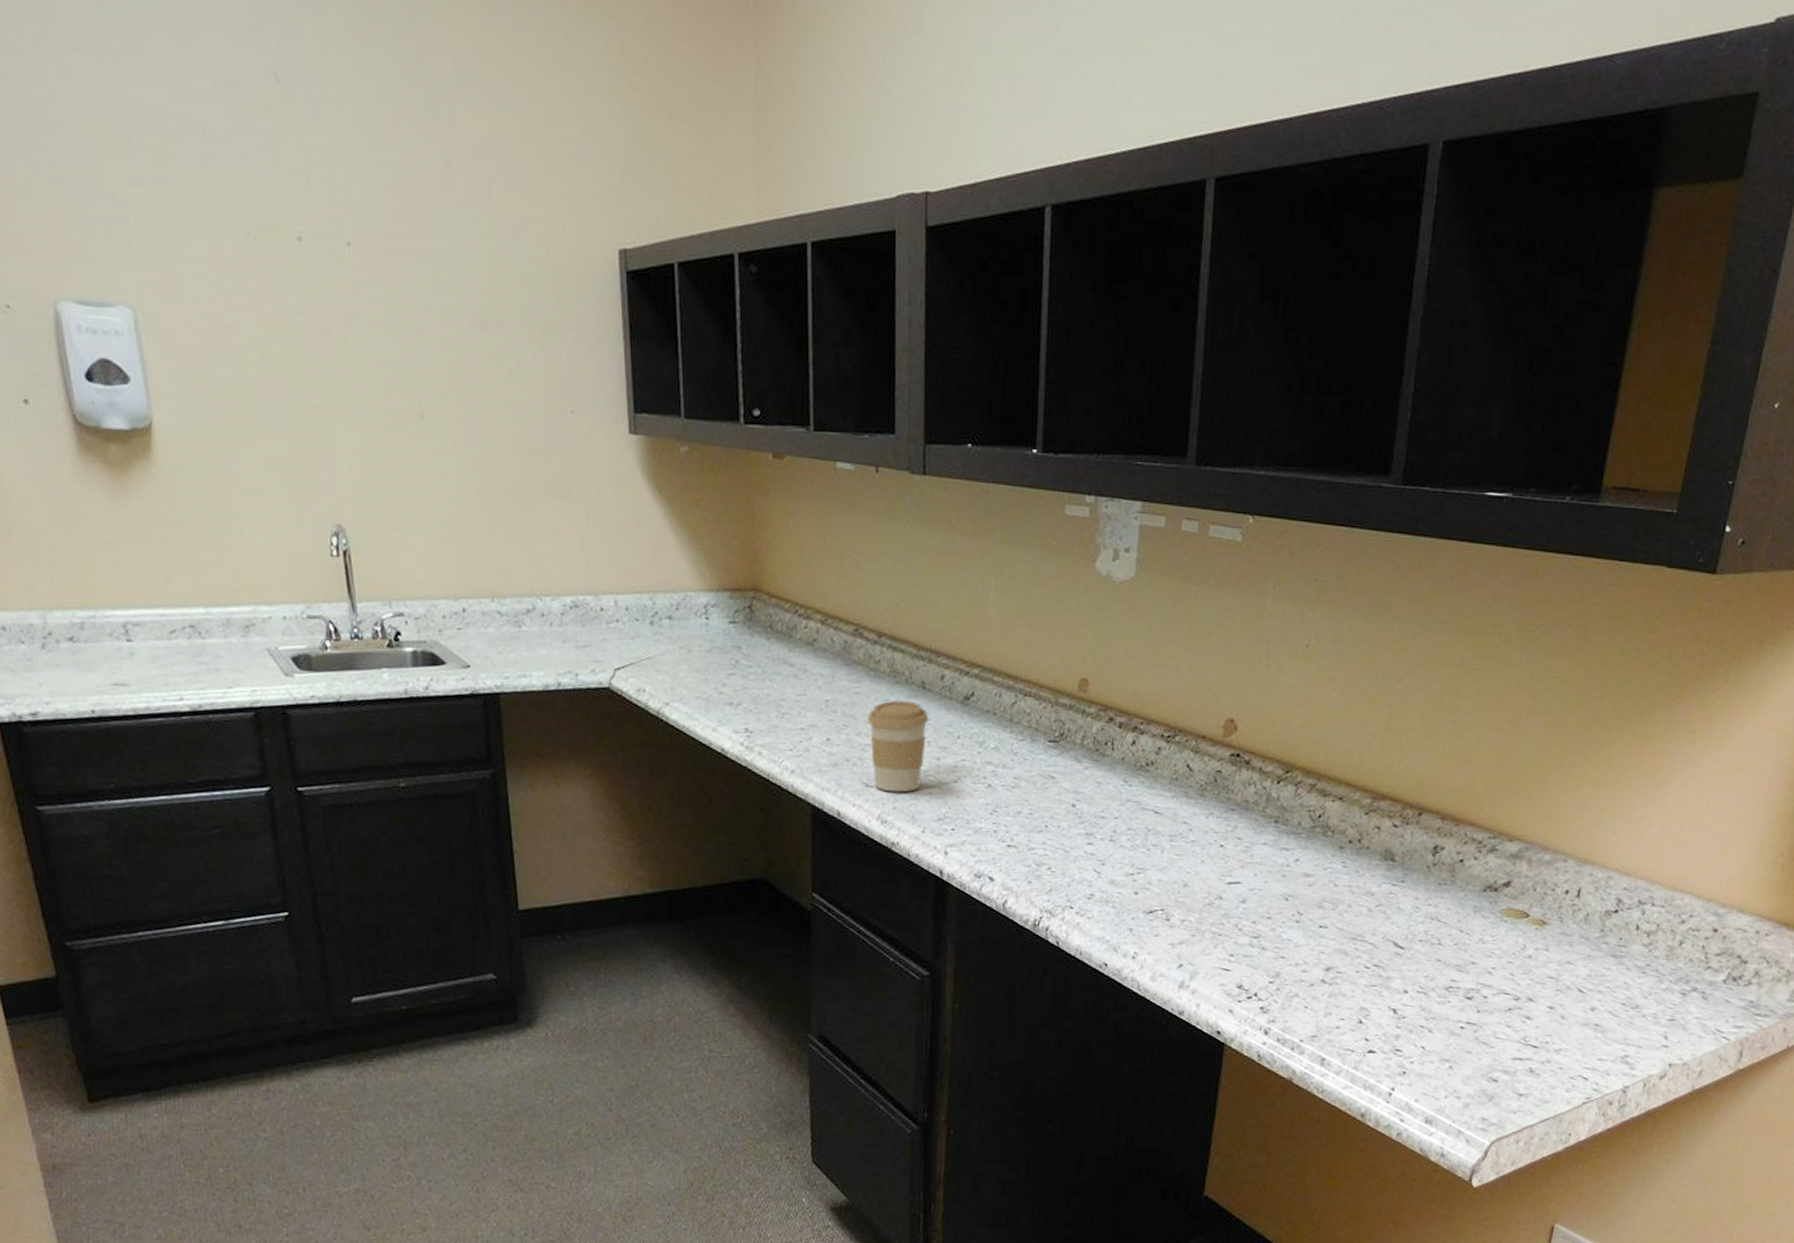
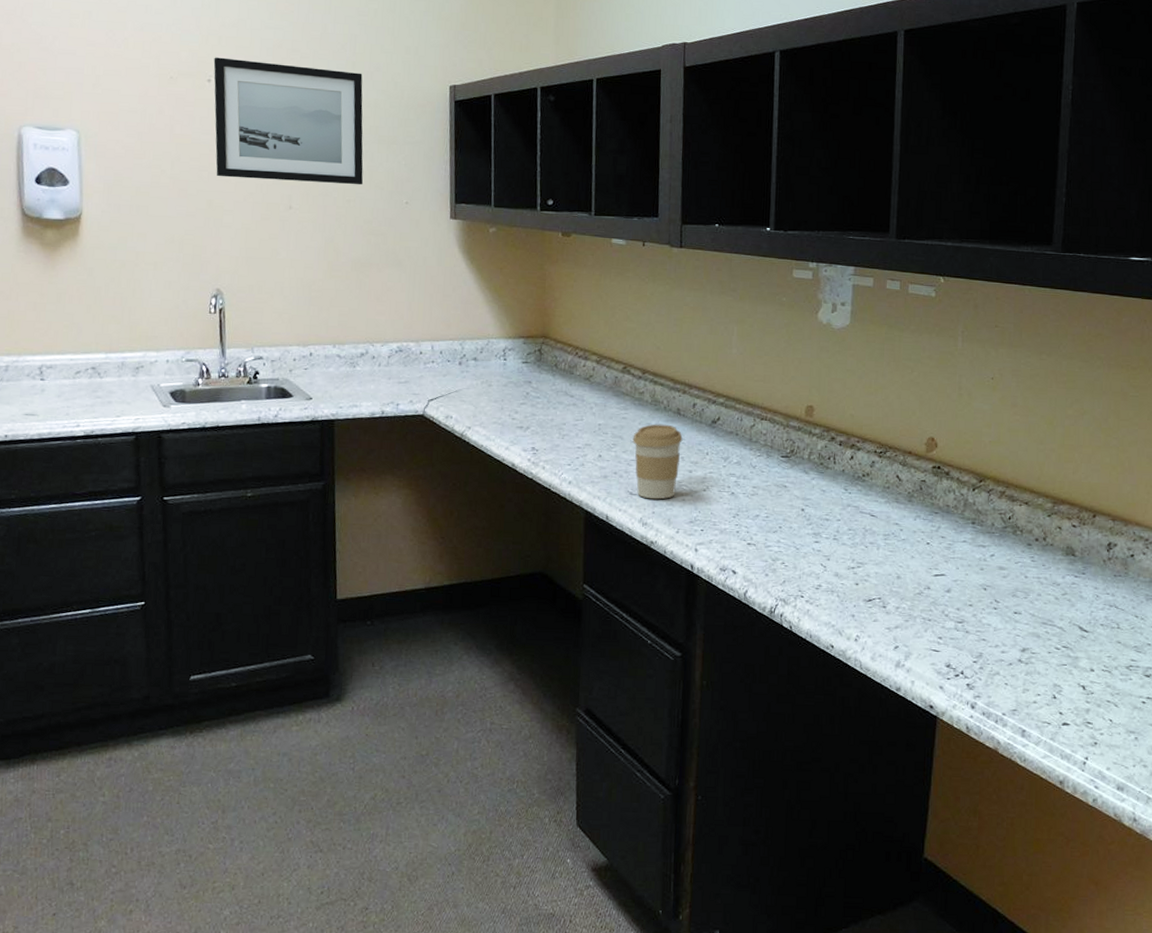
wall art: none [302,205,514,387] -> present [213,57,364,185]

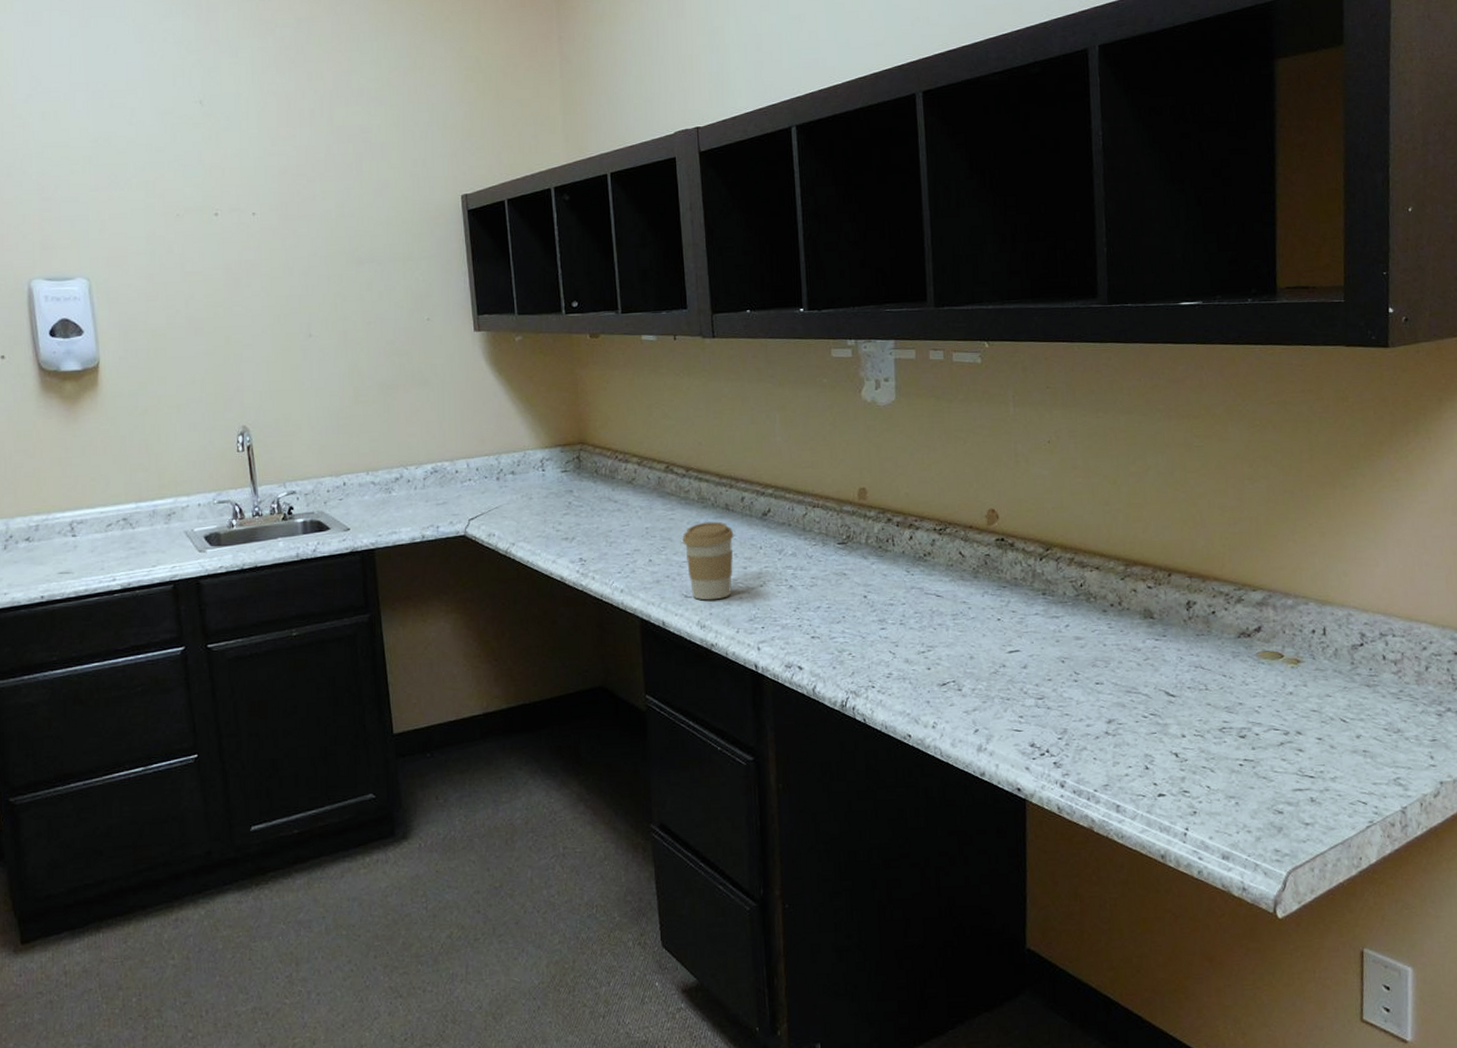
wall art: present [213,57,364,185] -> none [219,189,382,312]

